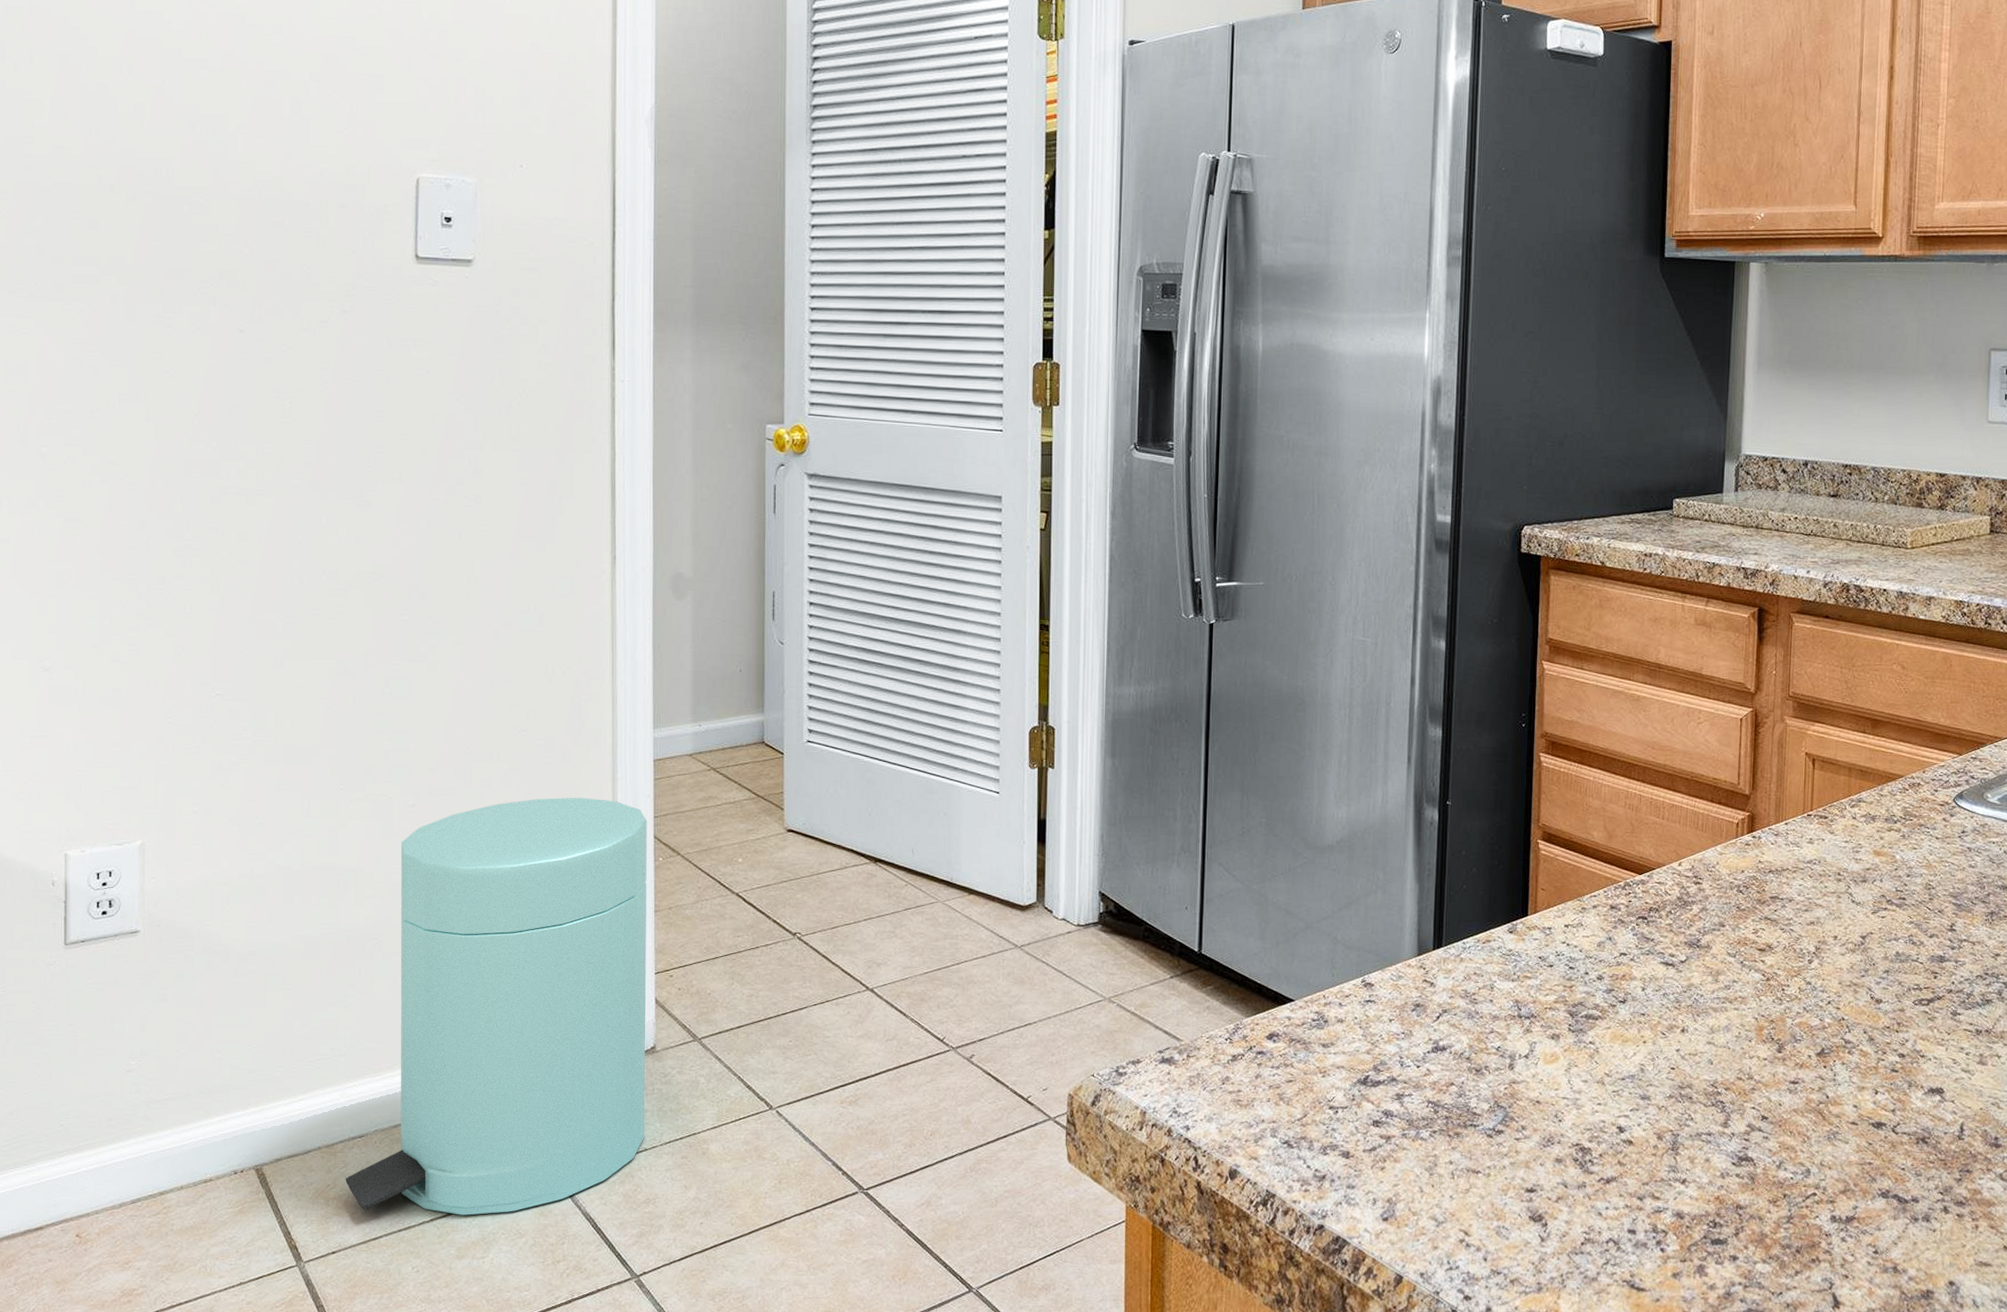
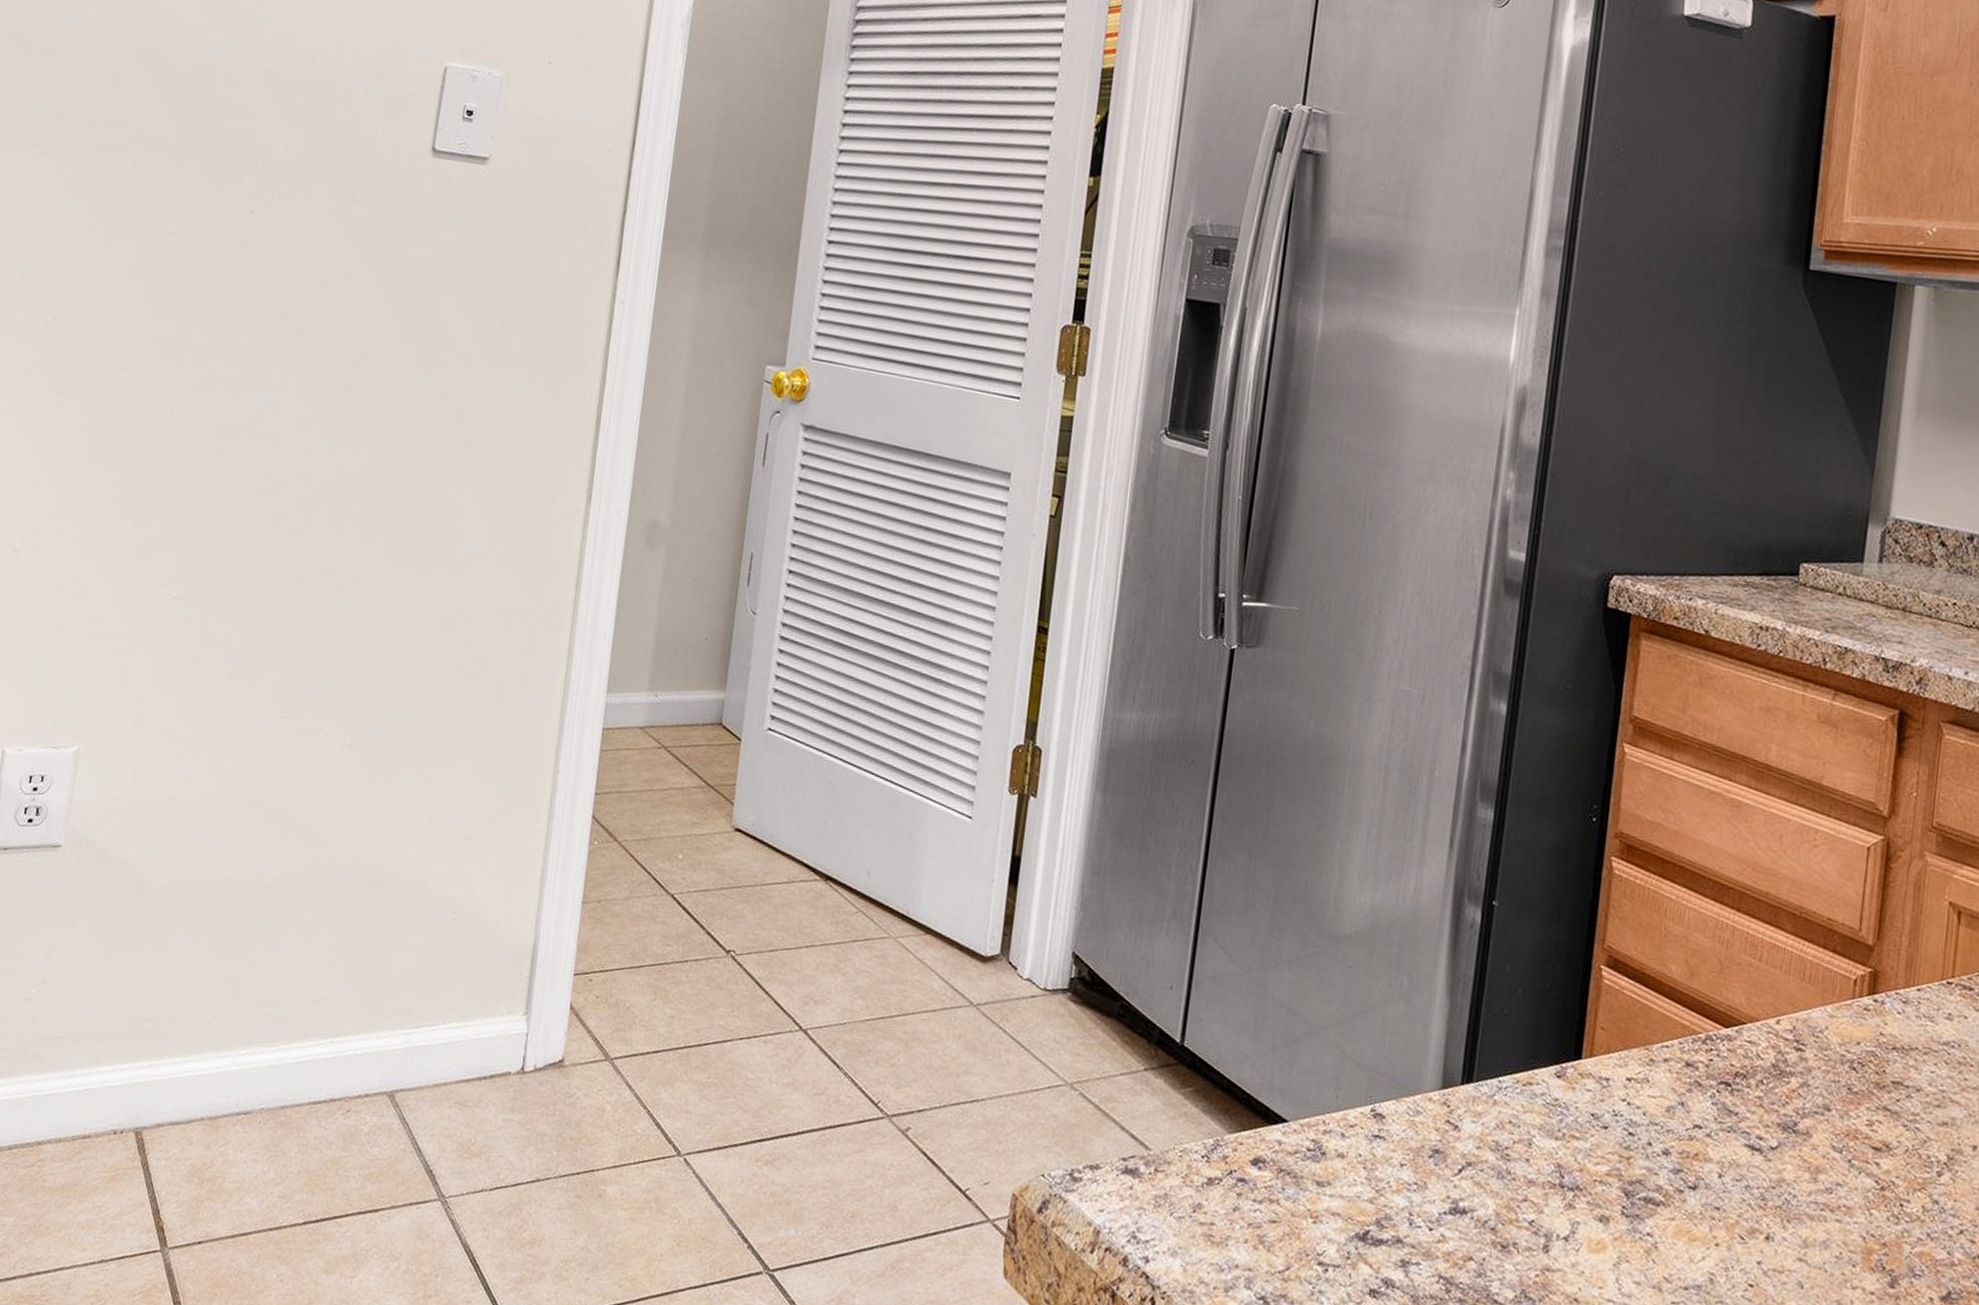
trash can: present [345,797,647,1216] -> none [223,755,587,1229]

